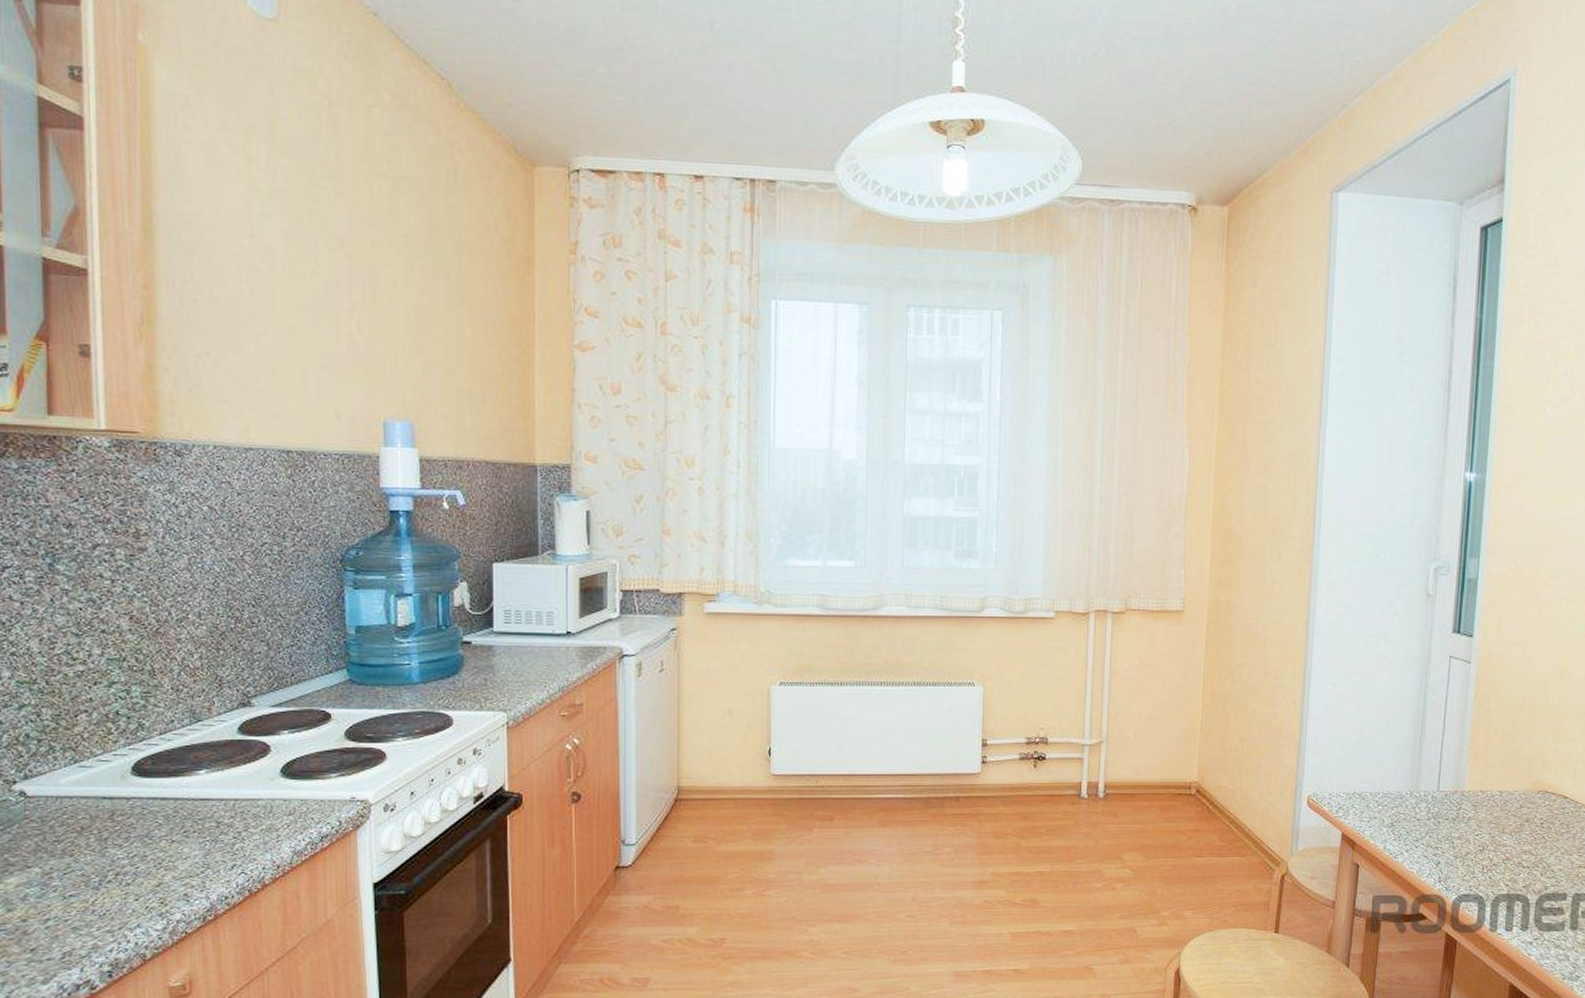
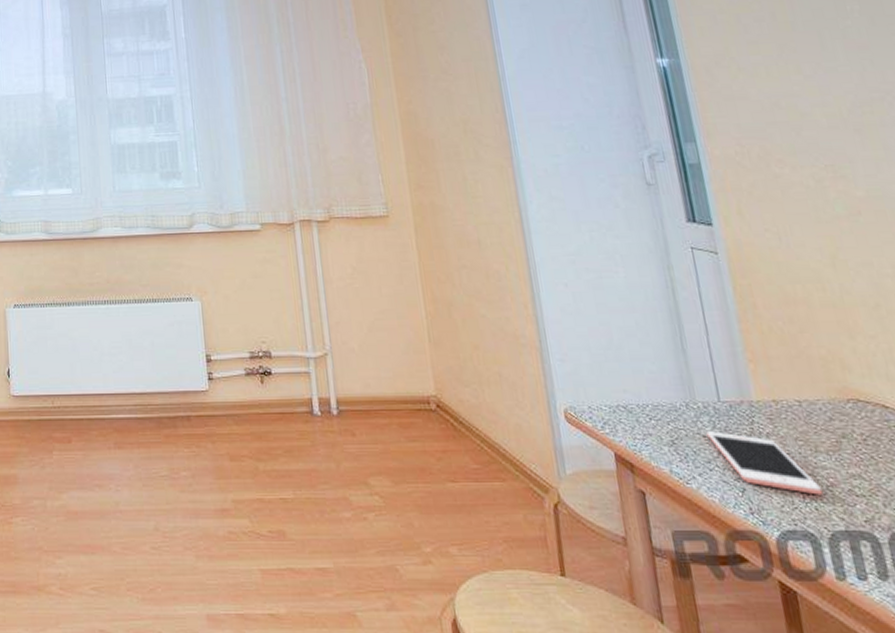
cell phone: none [1421,815,1499,867] -> present [706,431,823,495]

